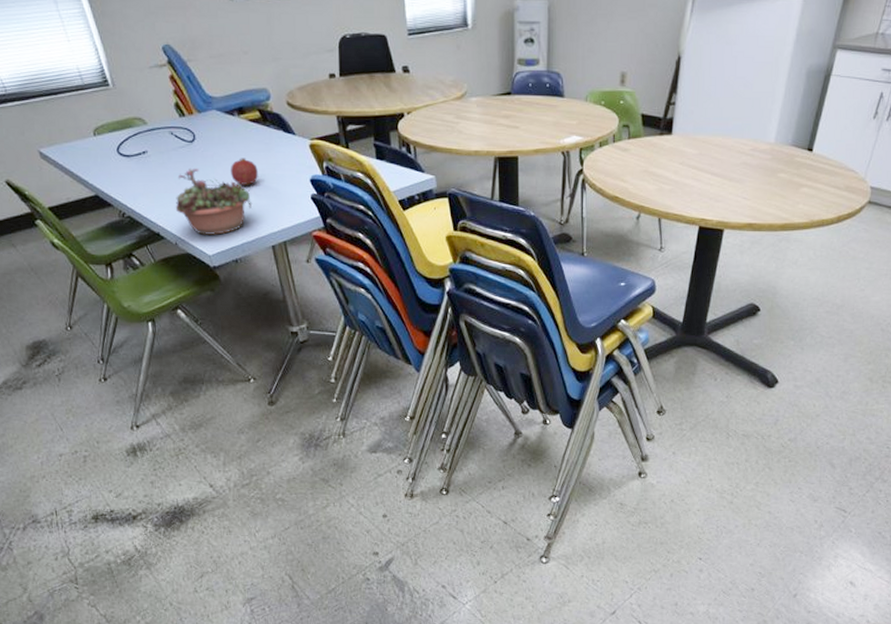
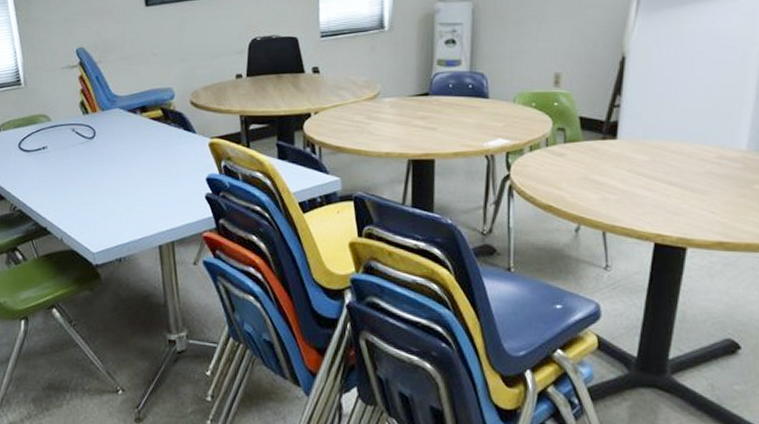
succulent planter: present [175,168,253,235] -> none [66,163,144,232]
fruit: present [231,158,258,185] -> none [126,155,154,182]

